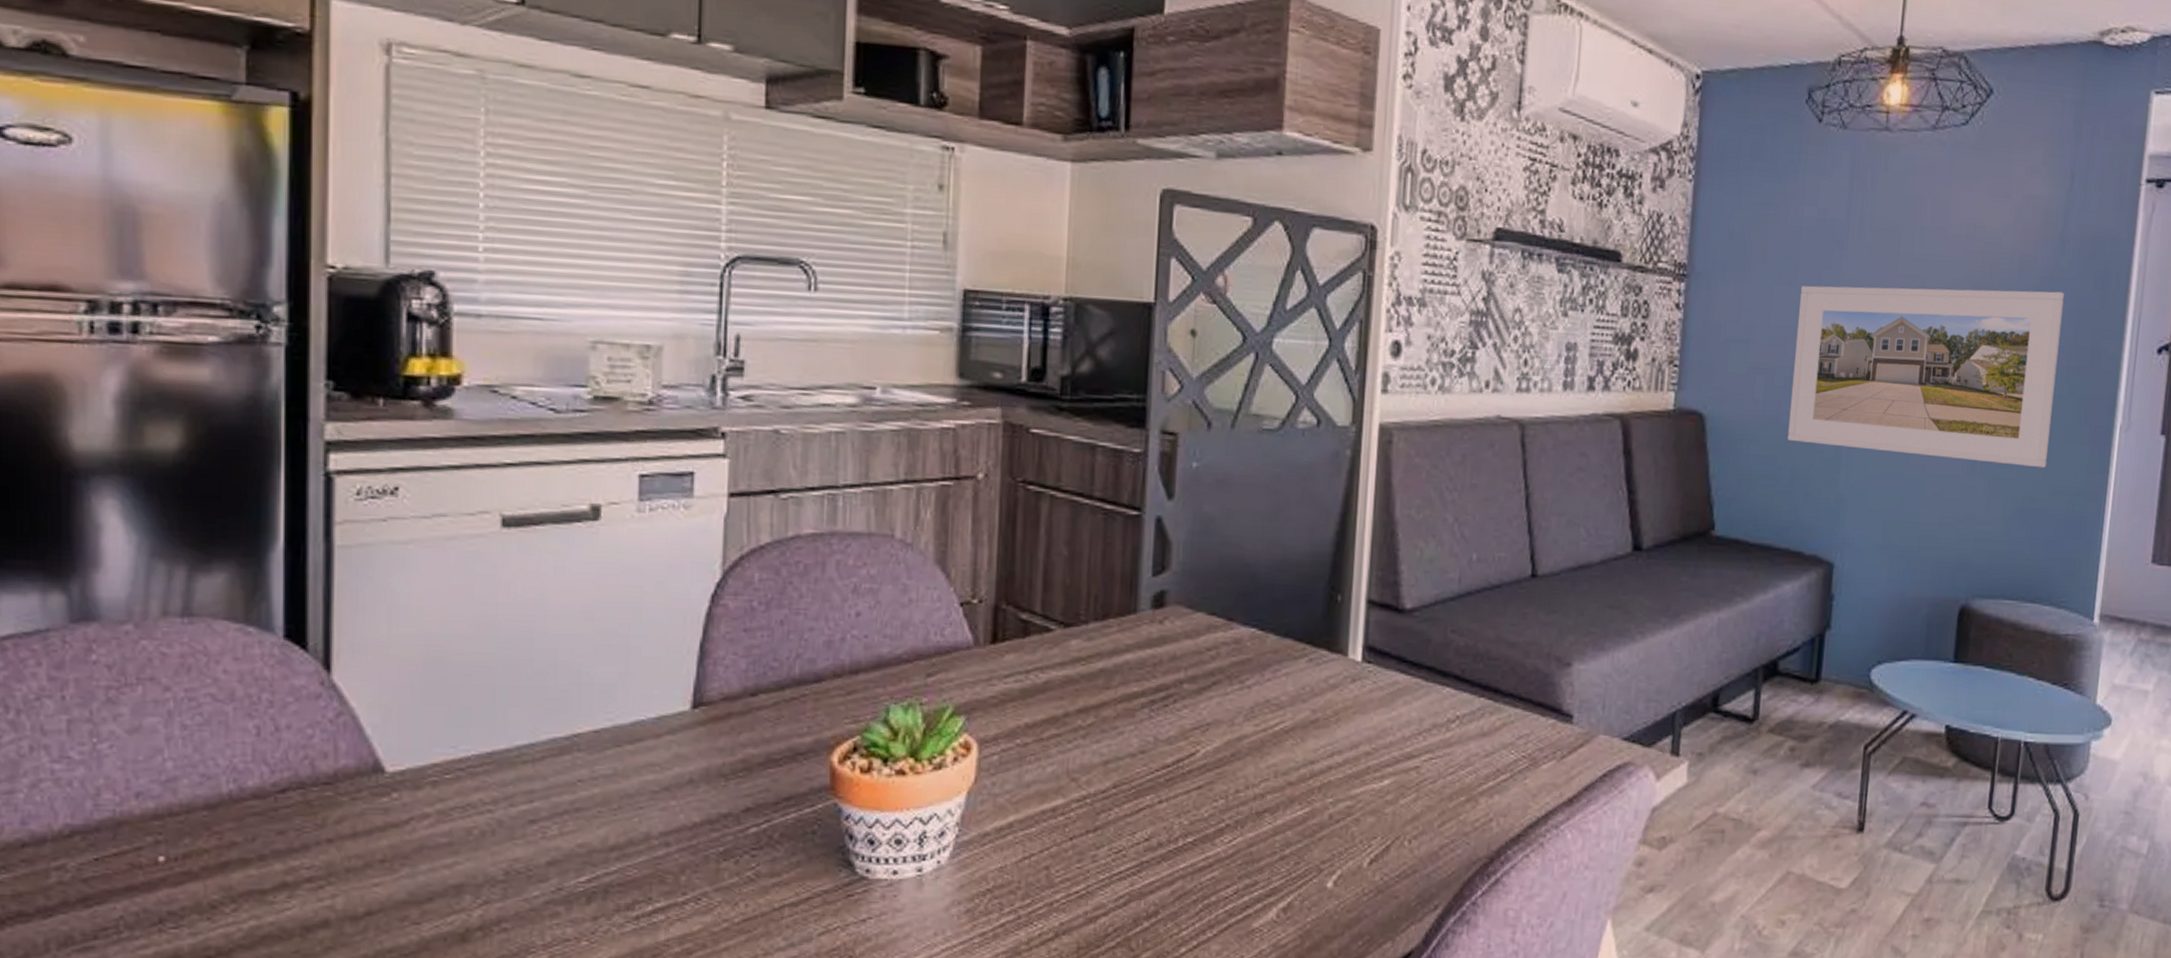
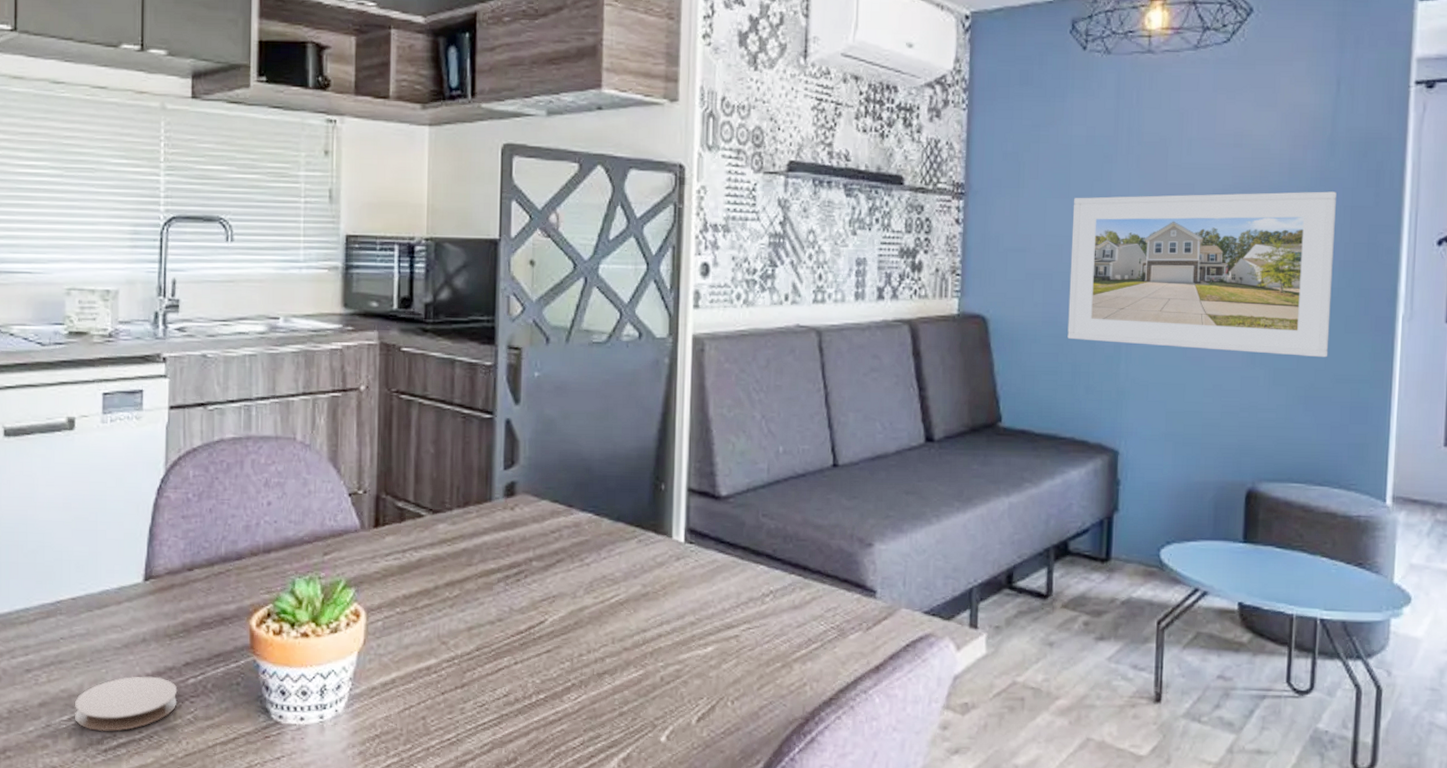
coaster: none [595,825,734,895] -> present [74,676,178,732]

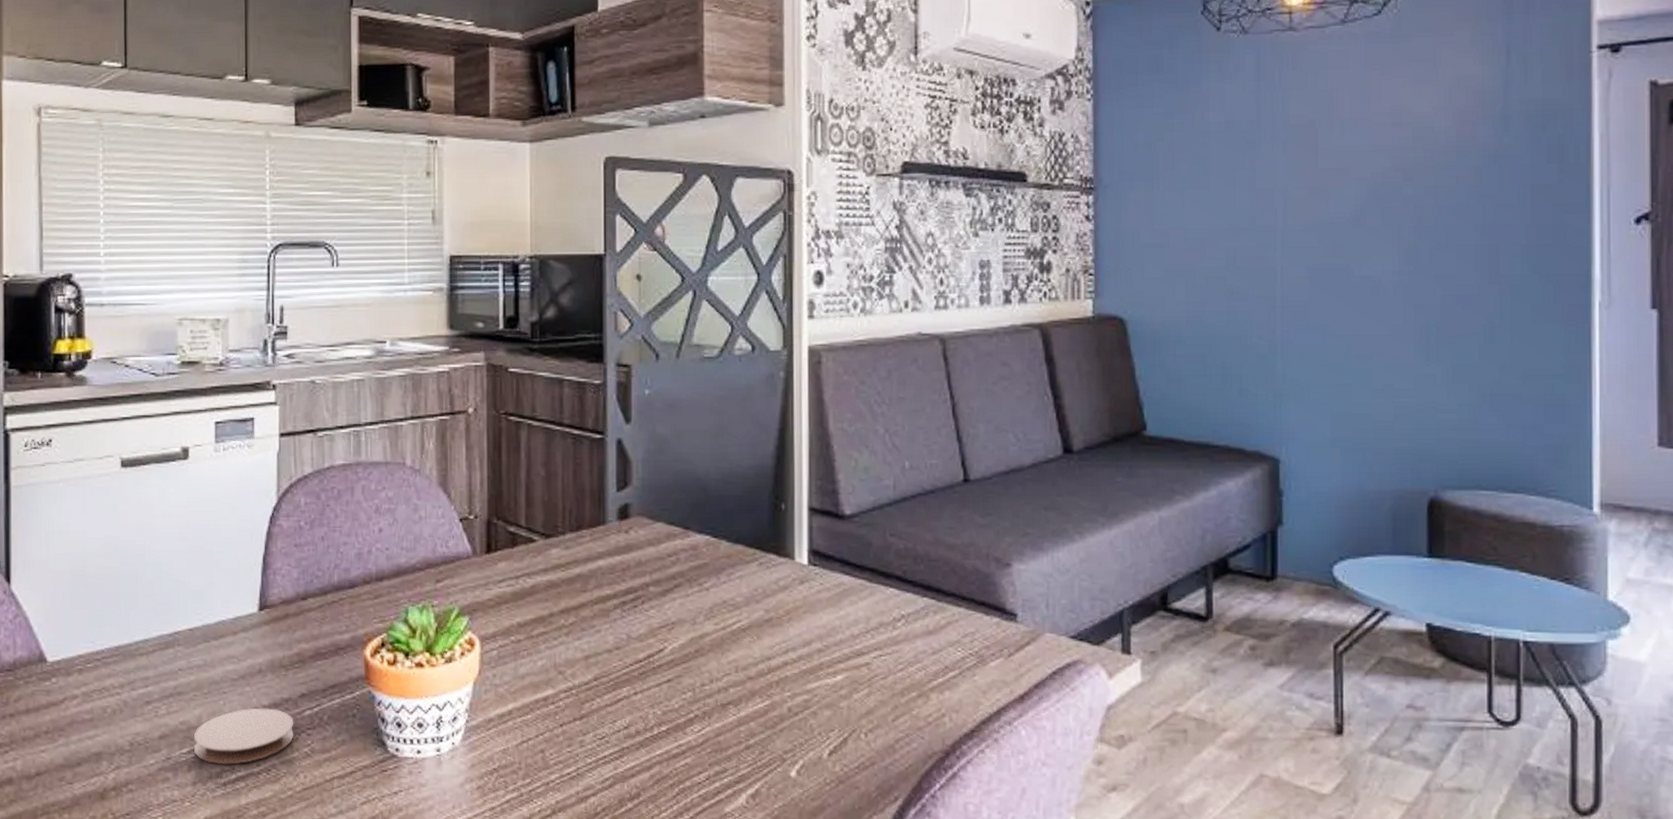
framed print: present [1067,191,1337,358] -> none [1214,169,1515,352]

